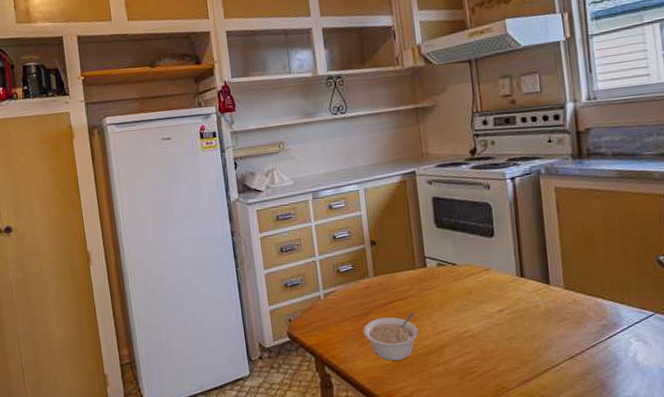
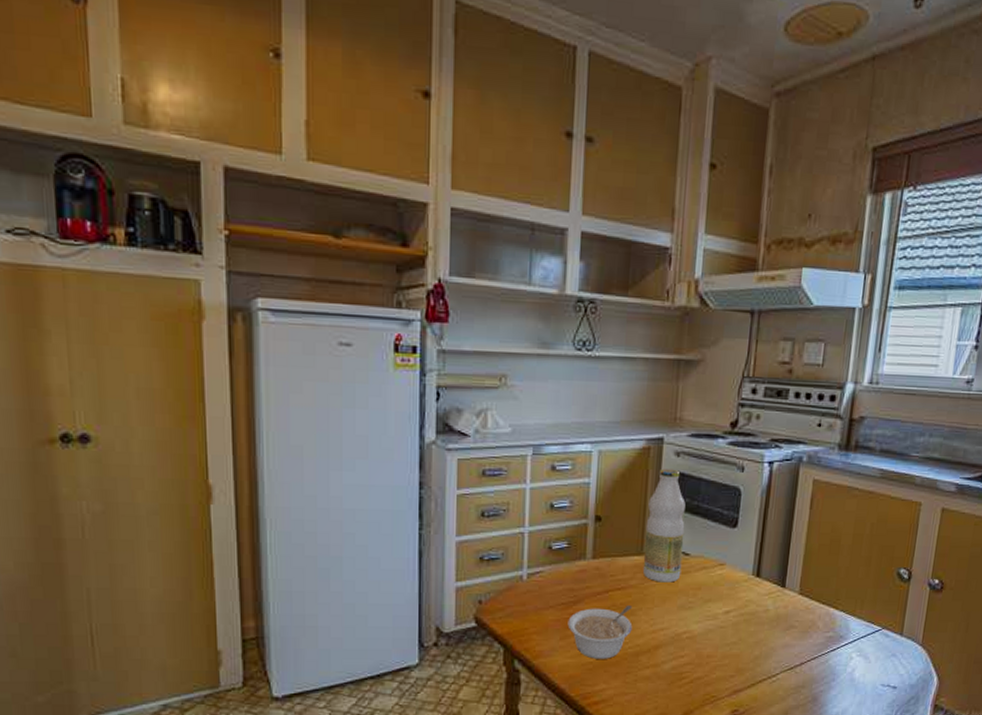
bottle: none [412,195,452,291] -> present [642,468,686,583]

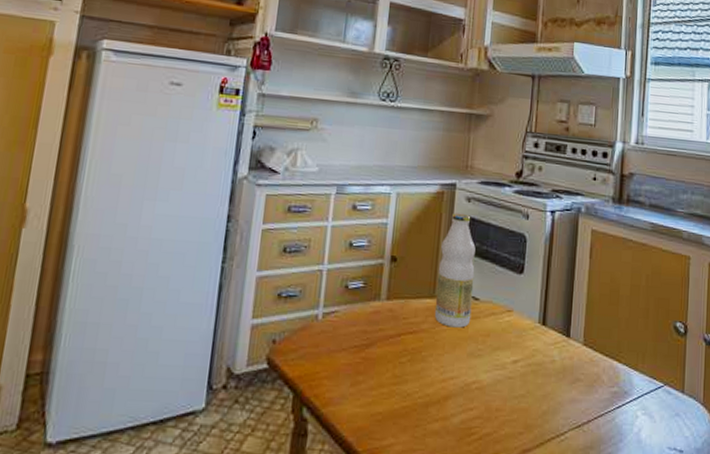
legume: present [567,606,633,659] -> none [359,351,424,410]

